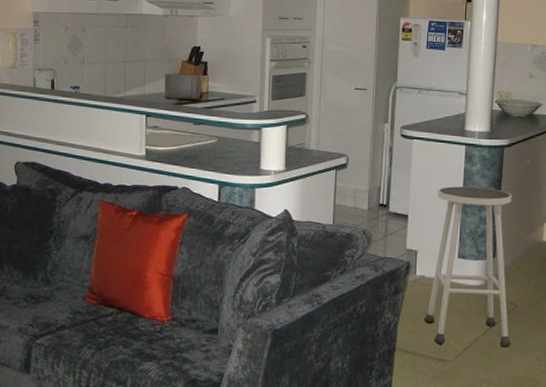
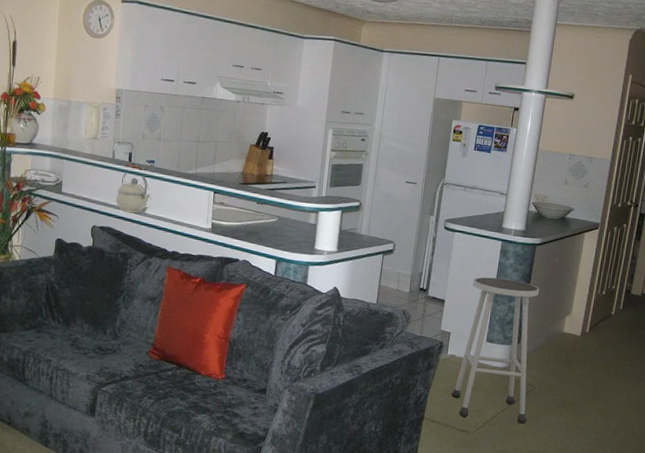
kettle: none [40,91,78,145] -> present [116,163,151,214]
toaster: present [164,73,204,101] -> none [232,155,269,182]

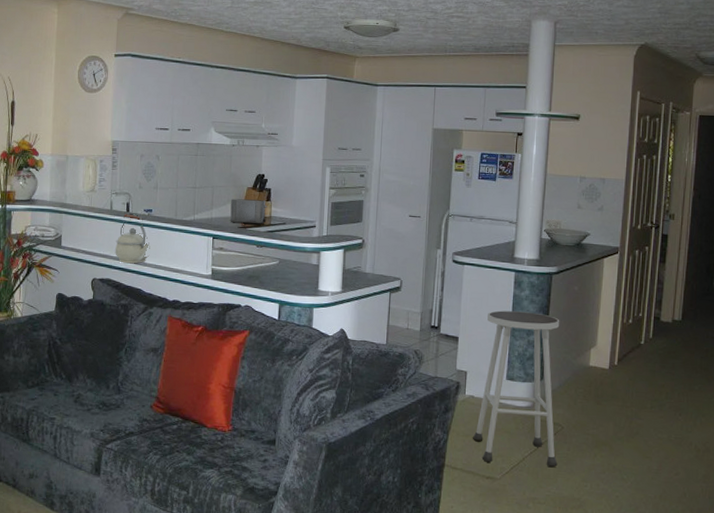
toaster: none [232,155,269,182] -> present [230,199,267,225]

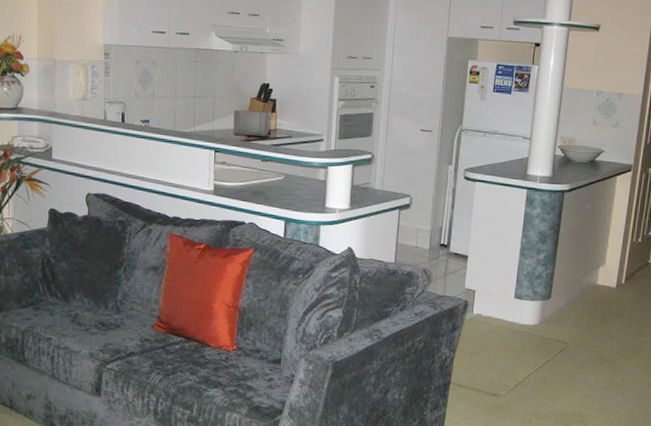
kettle: present [115,214,150,264] -> none [110,124,148,178]
stool: present [473,310,560,468] -> none [479,229,570,385]

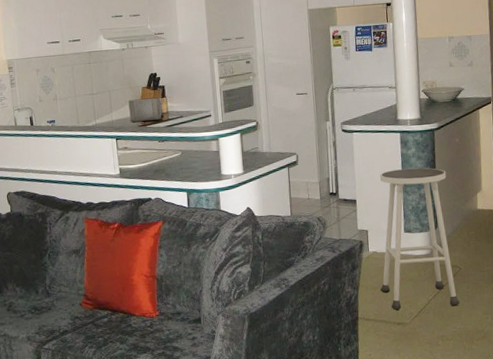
stool: none [479,229,570,385] -> present [380,167,460,310]

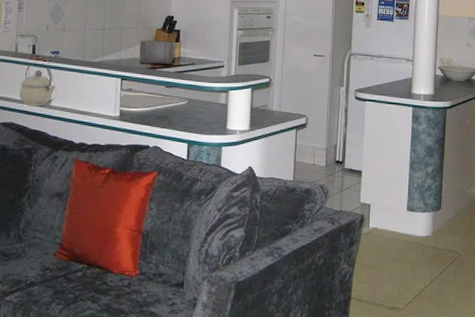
kettle: none [24,127,58,175] -> present [19,56,57,107]
stool: present [380,167,460,310] -> none [377,144,457,295]

